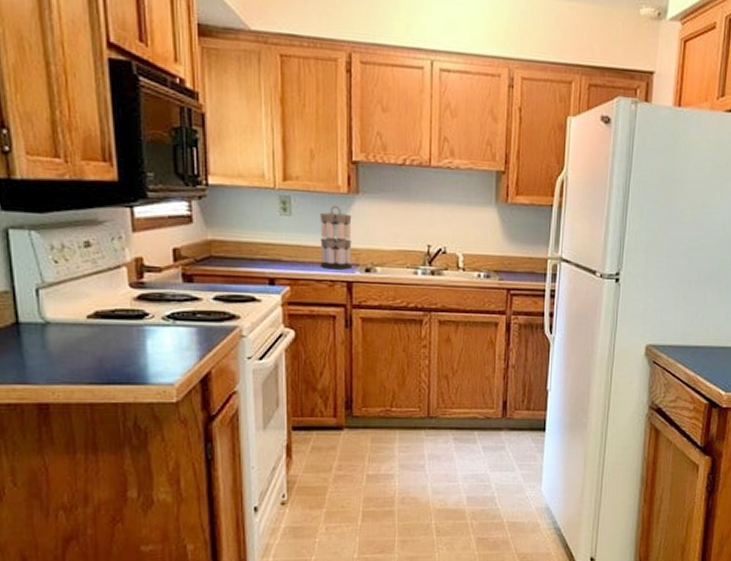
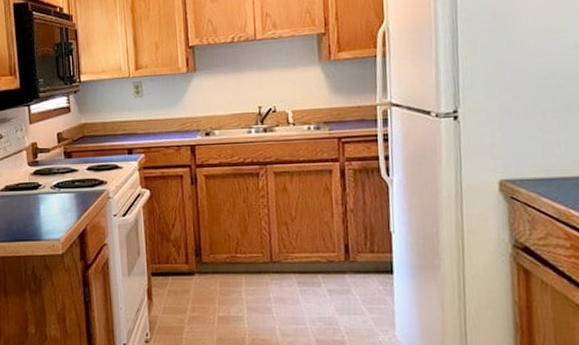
spice rack: present [320,205,352,270] -> none [166,83,194,137]

